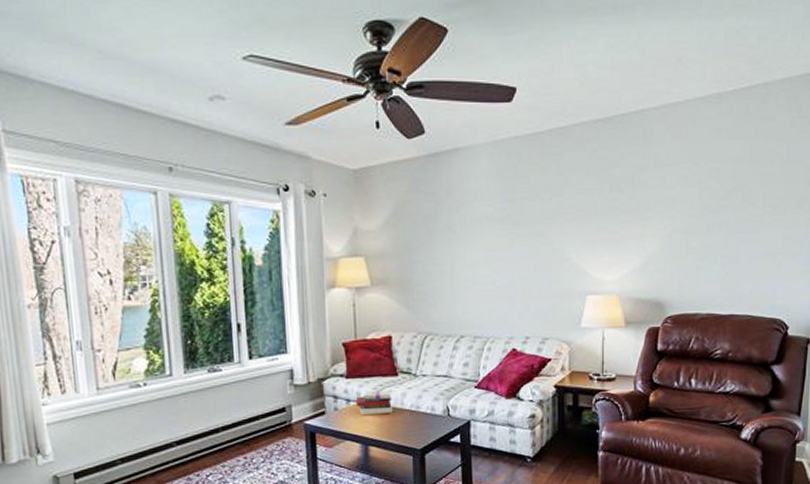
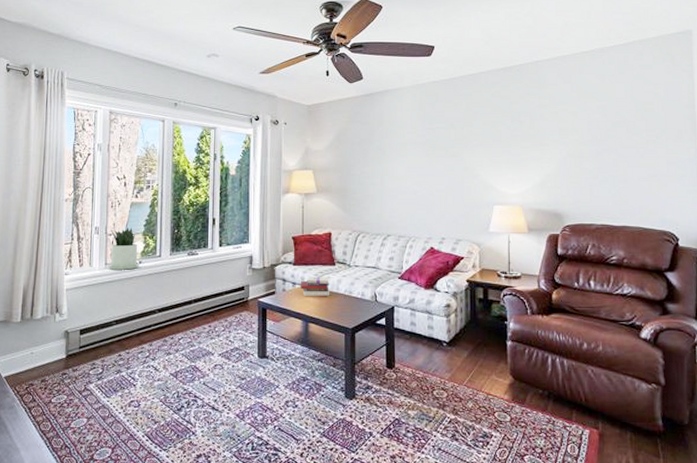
planter: none [99,339,145,396] -> present [108,227,140,270]

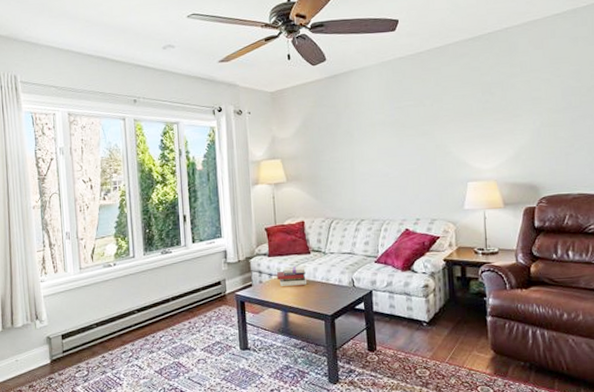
planter: present [108,227,140,270] -> none [82,230,114,274]

